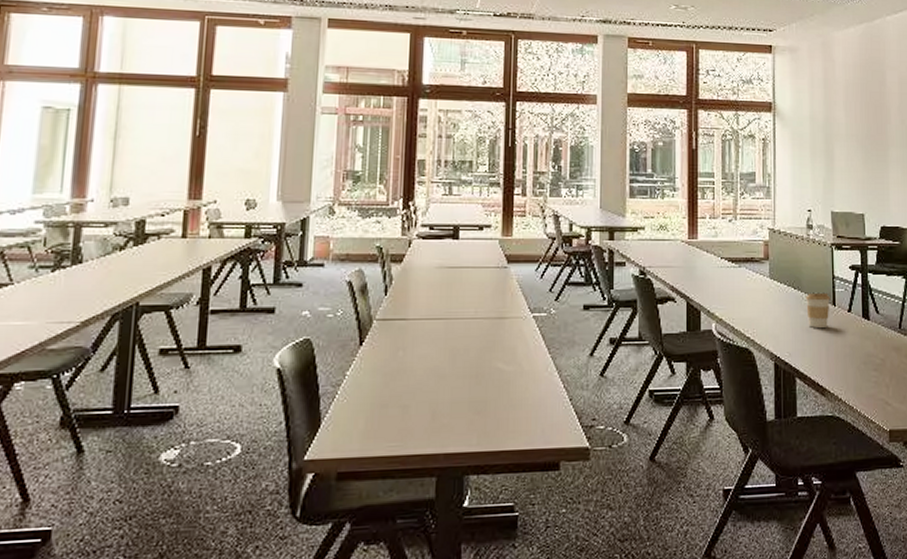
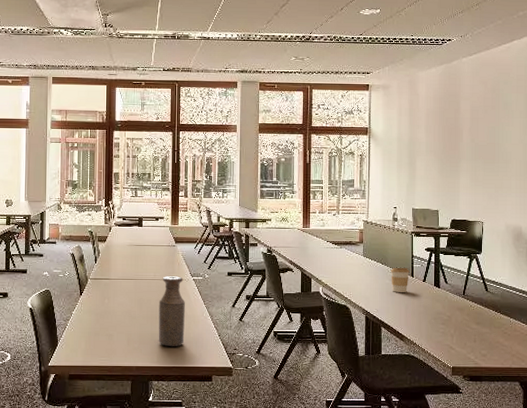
bottle: none [479,312,521,421] -> present [158,276,185,347]

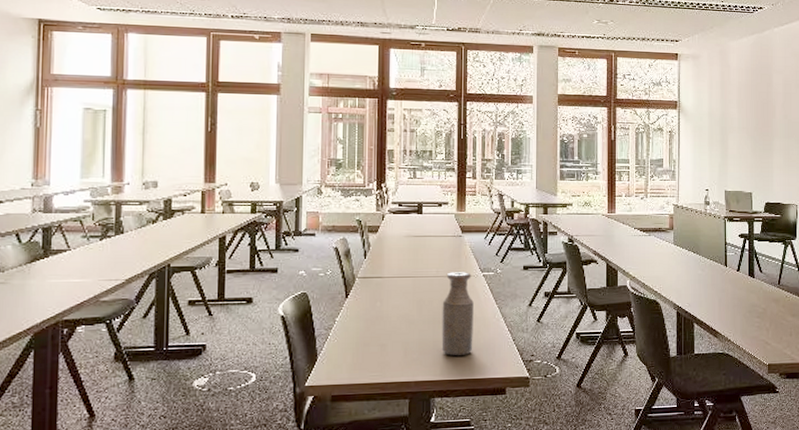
coffee cup: present [391,268,409,292] -> none [703,257,723,284]

